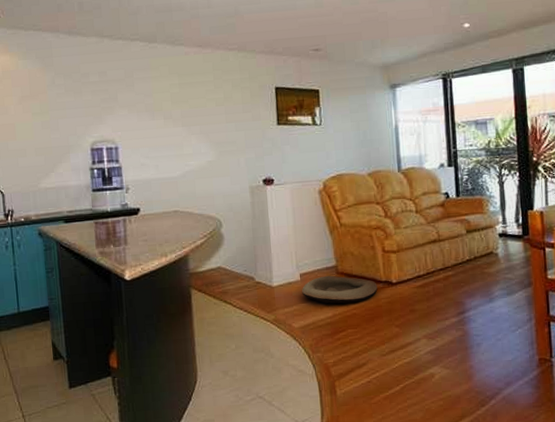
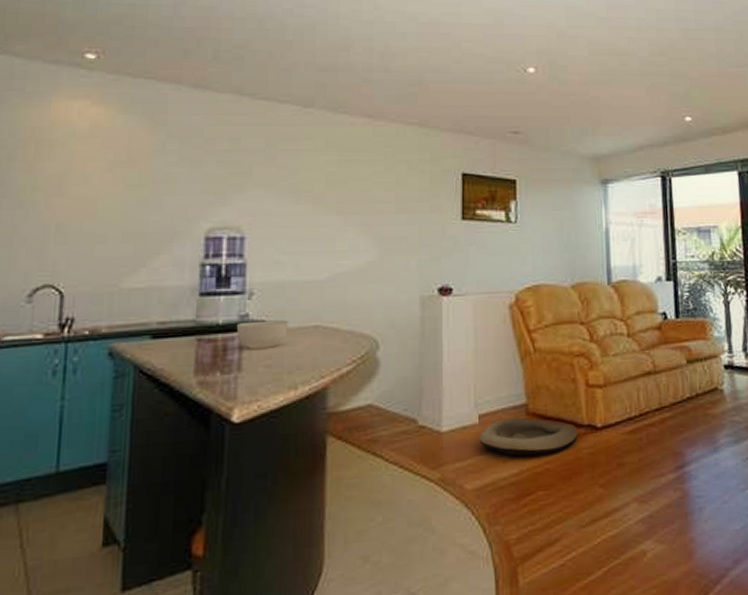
bowl: none [120,207,157,229] -> present [236,320,290,350]

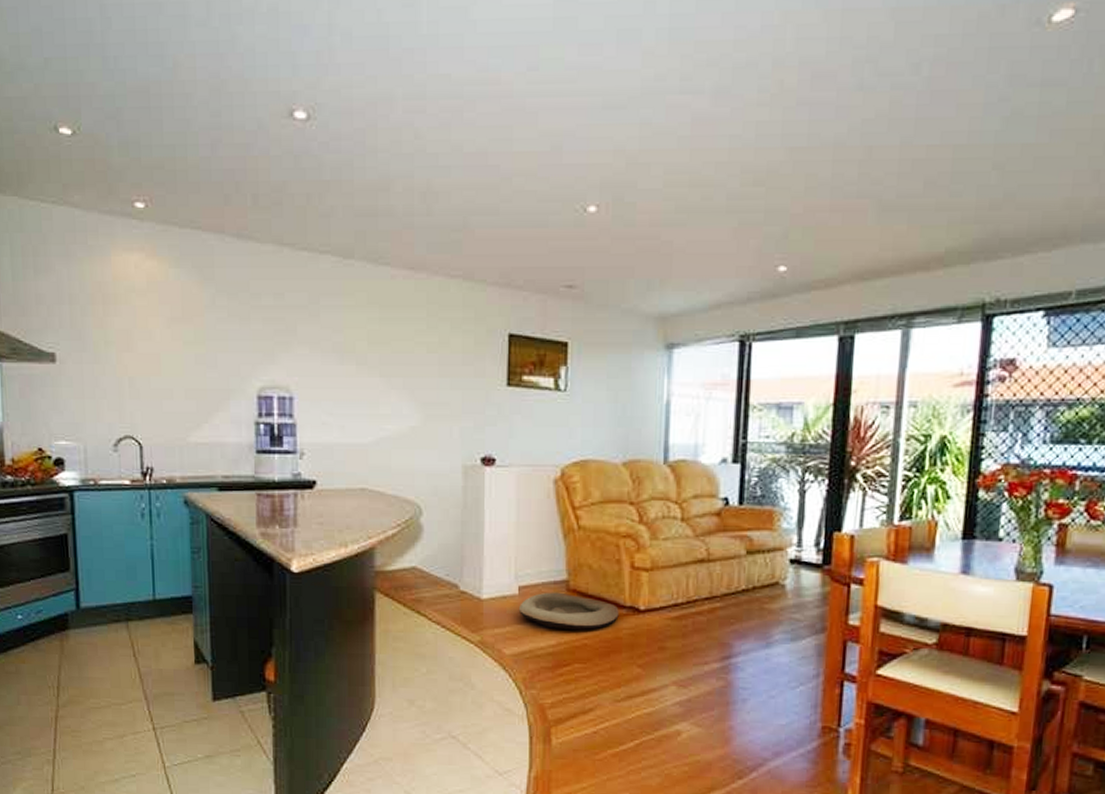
bowl: present [236,320,290,350] -> none [290,480,338,508]

